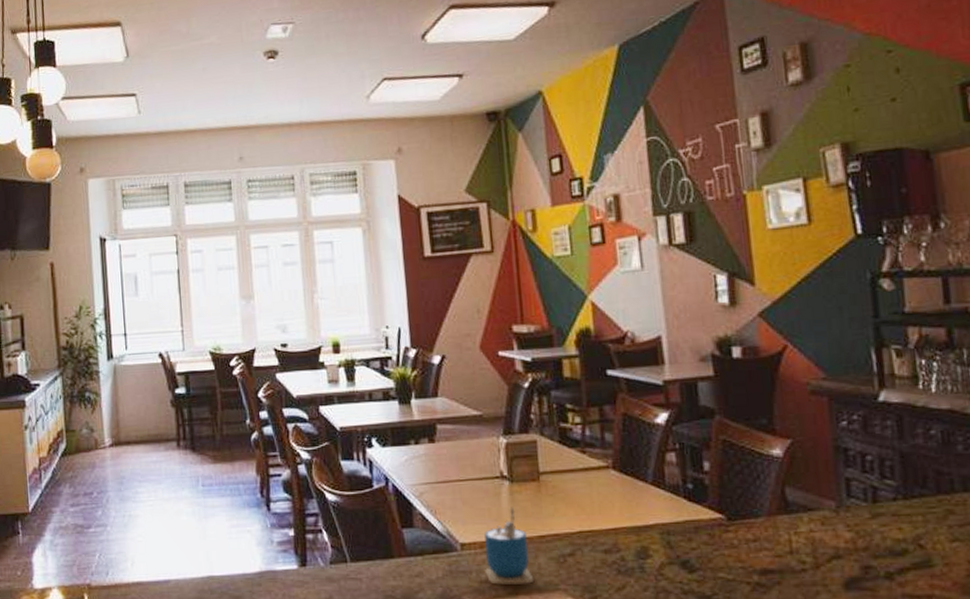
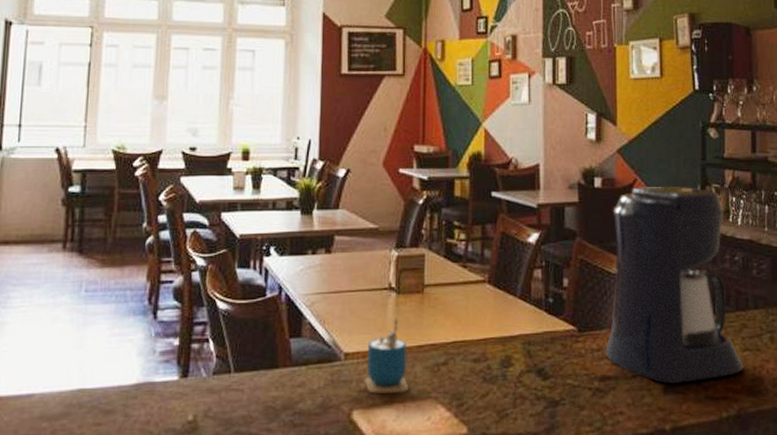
coffee maker: none [758,350,953,580] -> present [605,186,743,385]

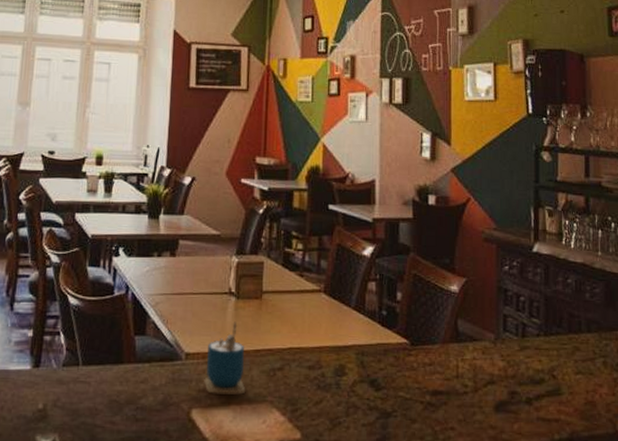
coffee maker: present [605,186,743,385] -> none [437,206,576,404]

